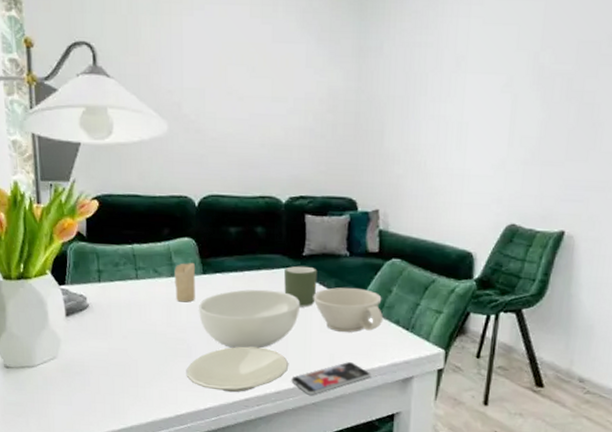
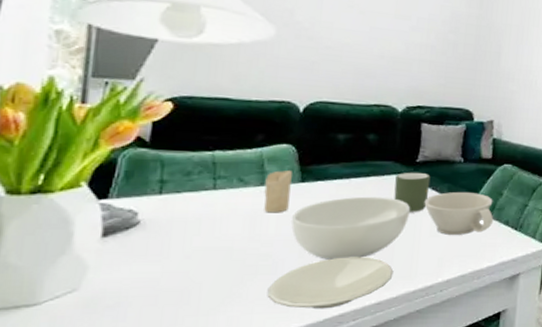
smartphone: present [291,362,370,395] -> none [395,265,479,302]

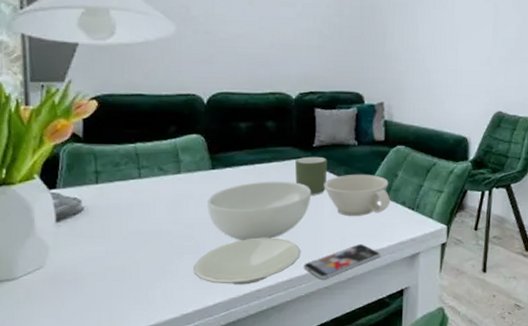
candle: present [264,169,292,213] -> none [181,158,203,198]
smartphone: none [395,265,479,302] -> present [304,244,380,279]

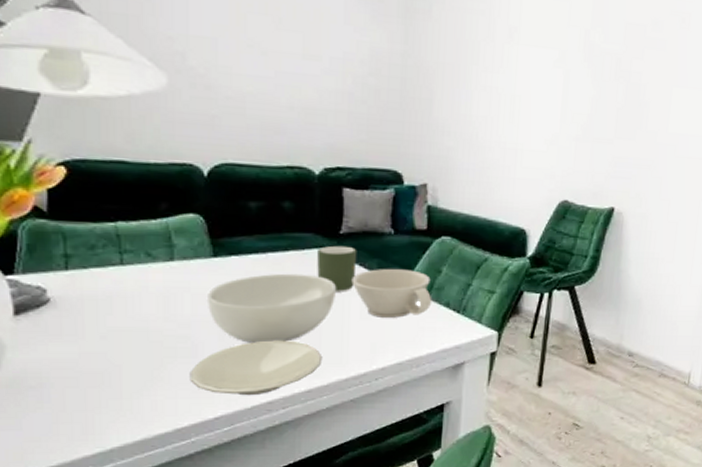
smartphone: present [304,244,380,279] -> none [325,351,417,391]

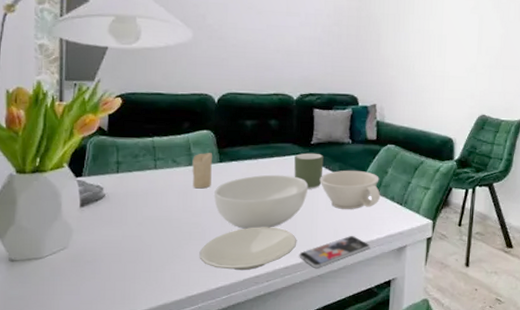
candle: none [175,243,203,291] -> present [192,152,212,189]
smartphone: none [325,351,417,391] -> present [299,236,370,268]

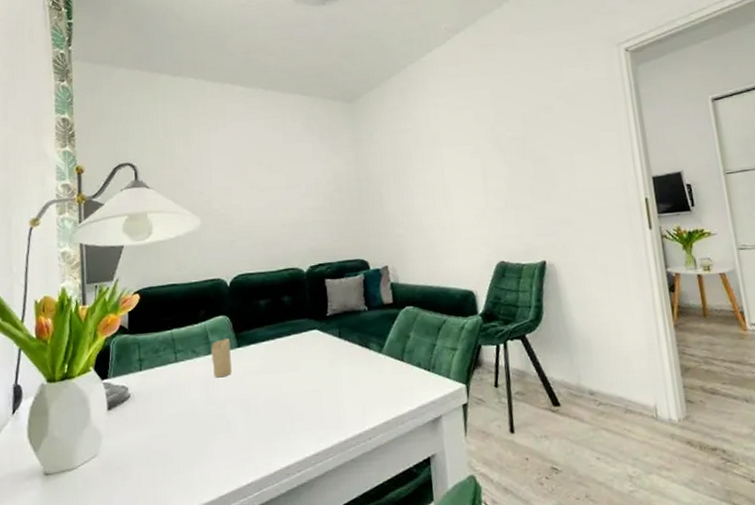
saucer: present [199,227,297,271] -> none [226,410,325,463]
bowl: present [213,174,308,229] -> none [235,352,329,416]
mug: present [294,153,324,189] -> none [312,325,343,365]
smartphone: present [299,236,370,268] -> none [328,411,402,452]
cup: present [319,170,381,209] -> none [340,338,406,383]

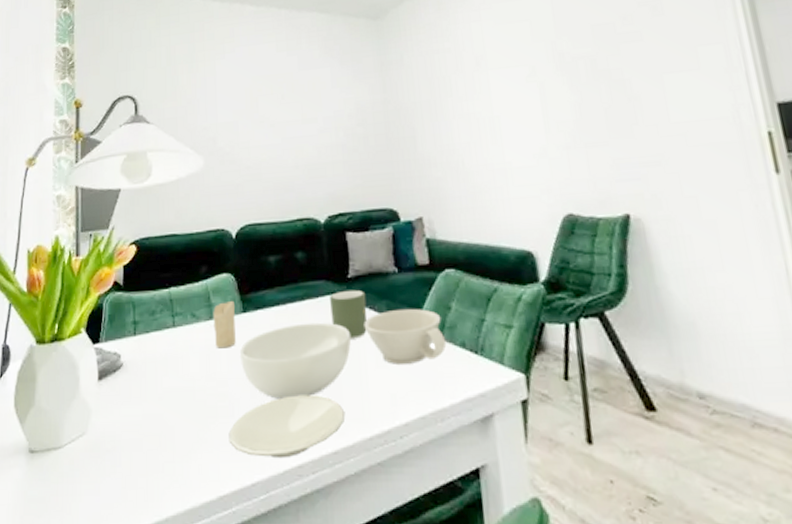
saucer: none [226,410,325,463] -> present [228,394,346,459]
bowl: none [235,352,329,416] -> present [239,322,351,399]
mug: none [312,325,343,365] -> present [330,289,367,339]
cup: none [340,338,406,383] -> present [364,308,447,364]

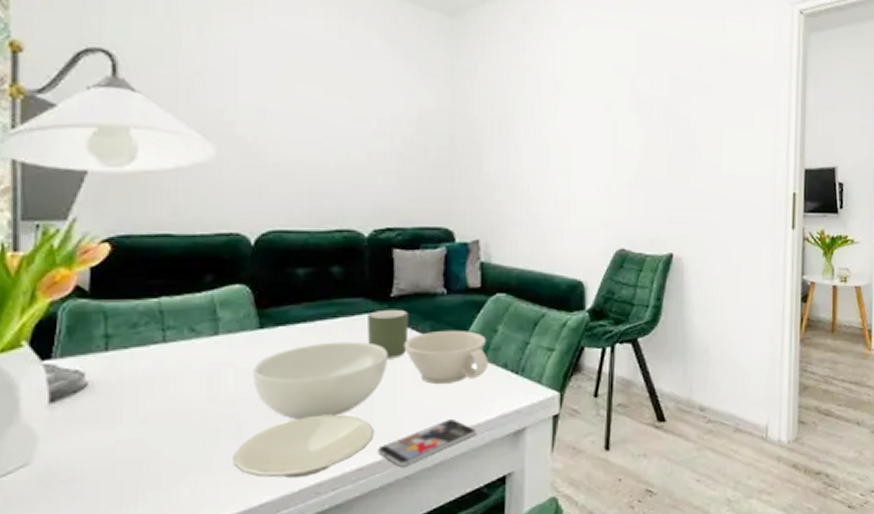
candle: present [213,300,236,349] -> none [219,314,249,367]
smartphone: none [350,403,442,452] -> present [378,419,476,467]

